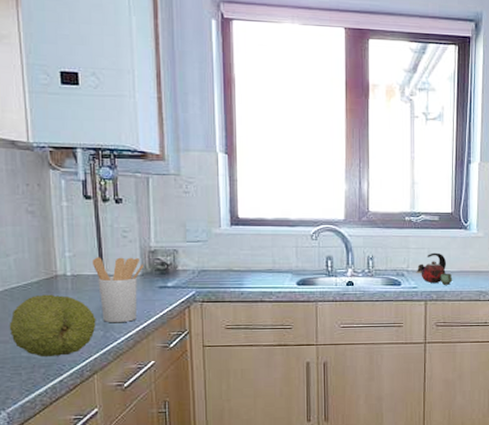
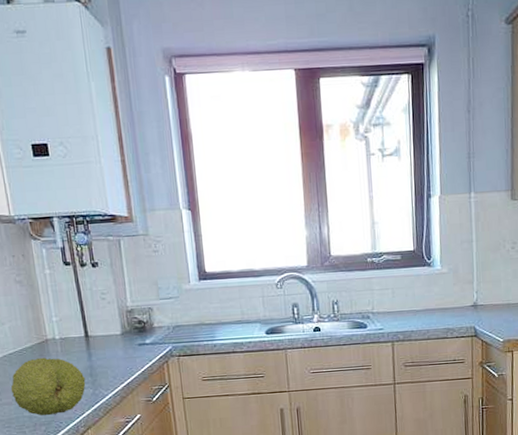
utensil holder: present [92,257,143,323] -> none [76,317,123,381]
kettle: present [416,252,453,285] -> none [381,292,419,325]

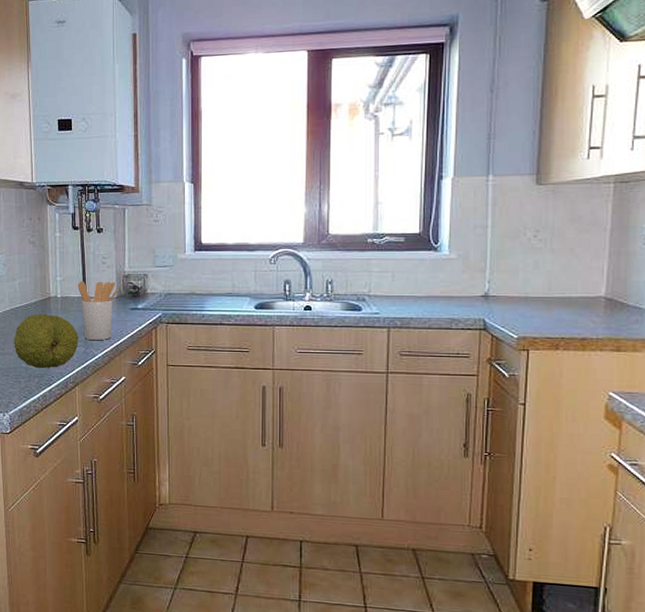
utensil holder: none [76,317,123,381] -> present [77,281,118,341]

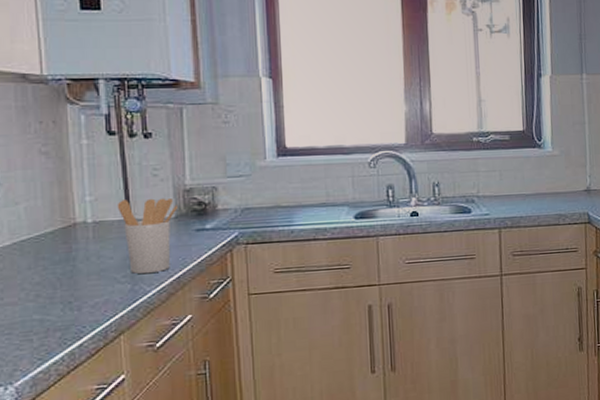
fruit: present [13,313,79,369] -> none [18,245,123,319]

